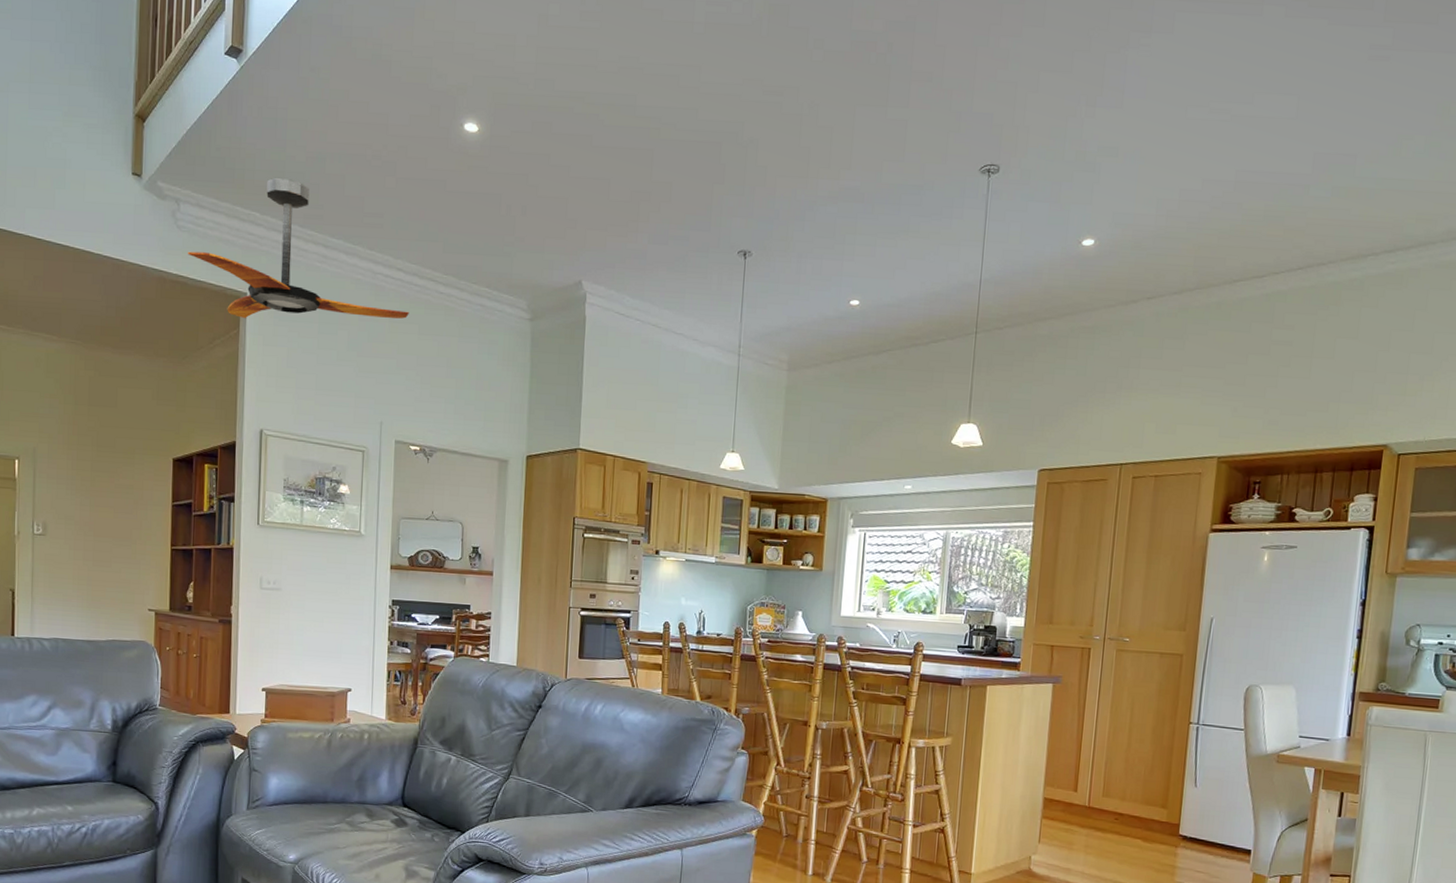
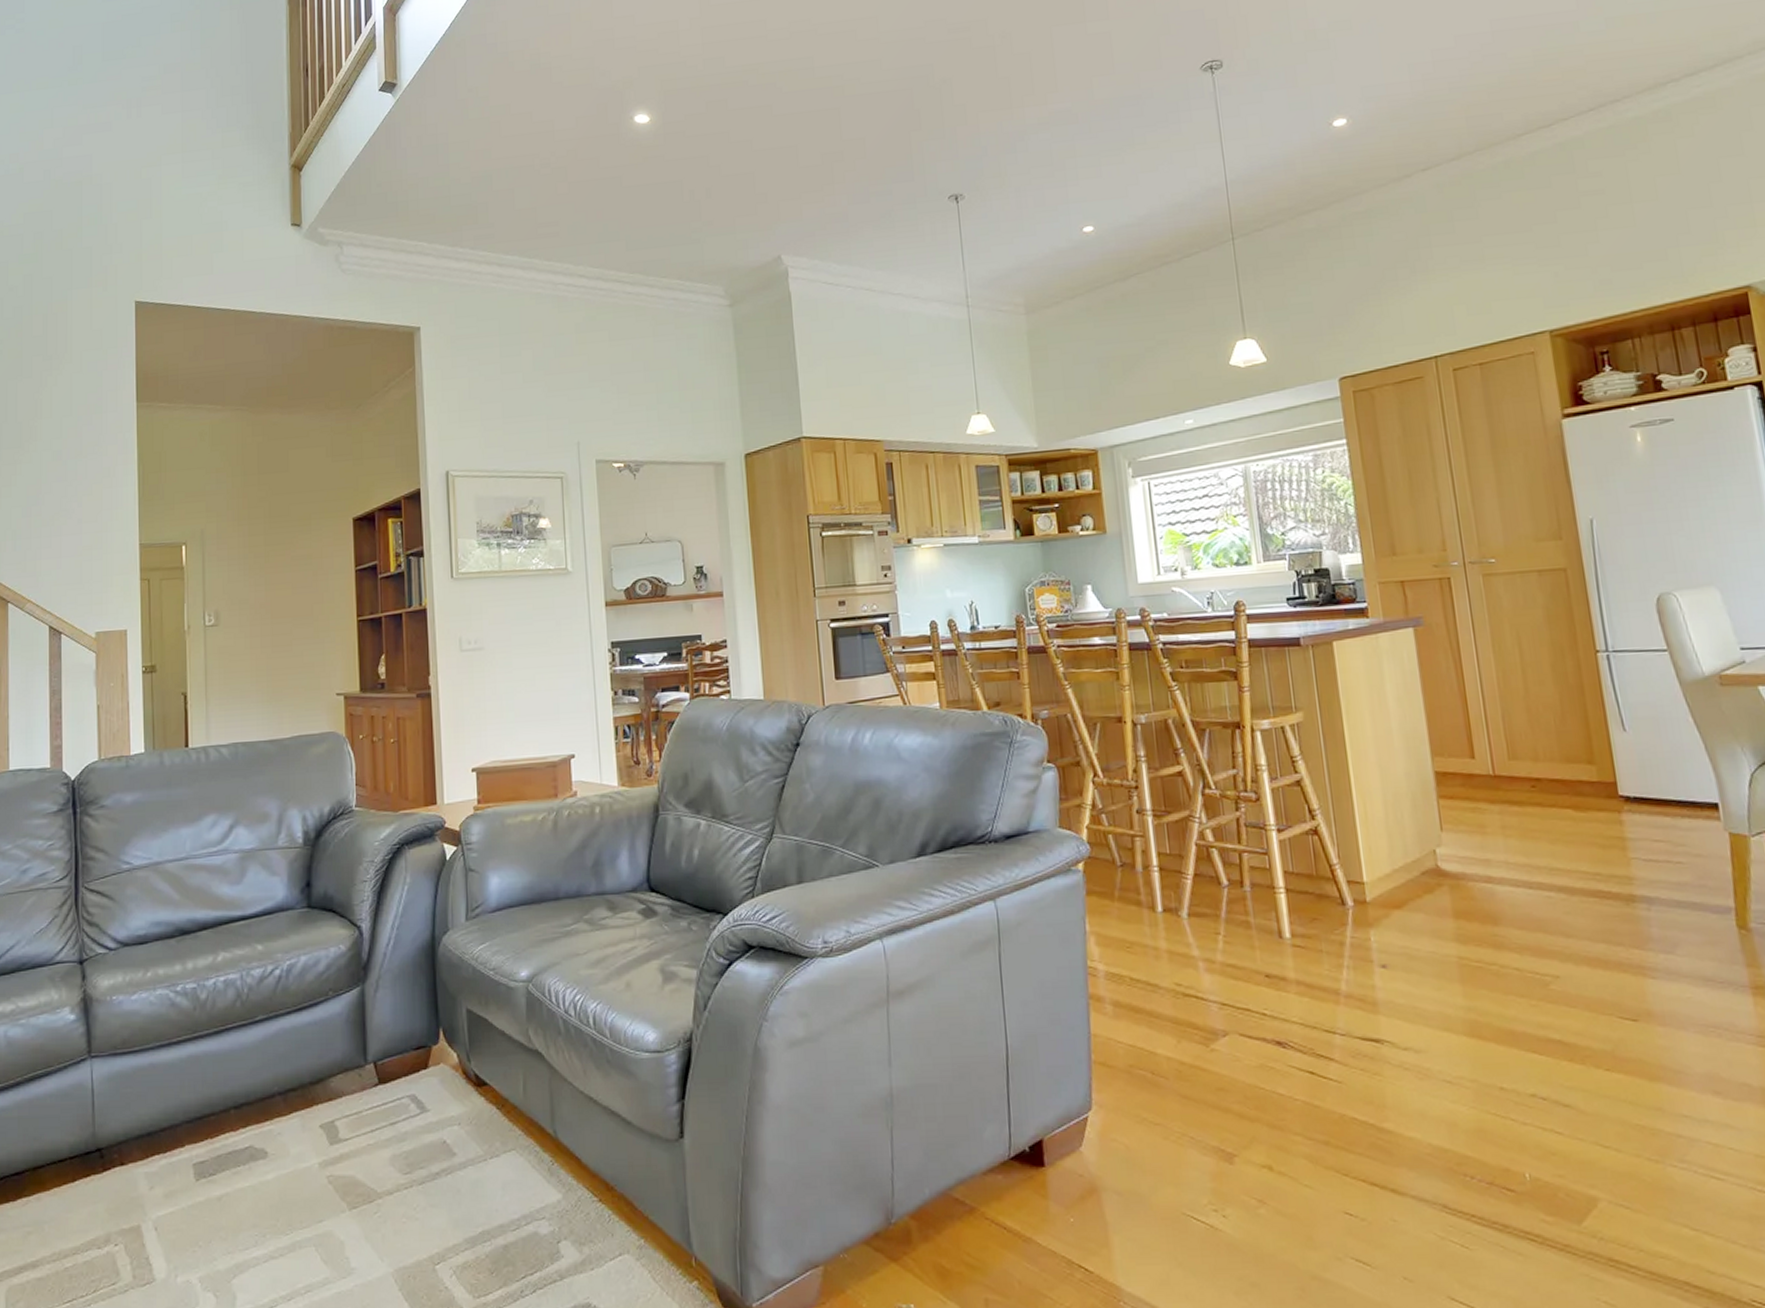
ceiling fan: present [187,177,409,319] -> none [353,202,597,355]

